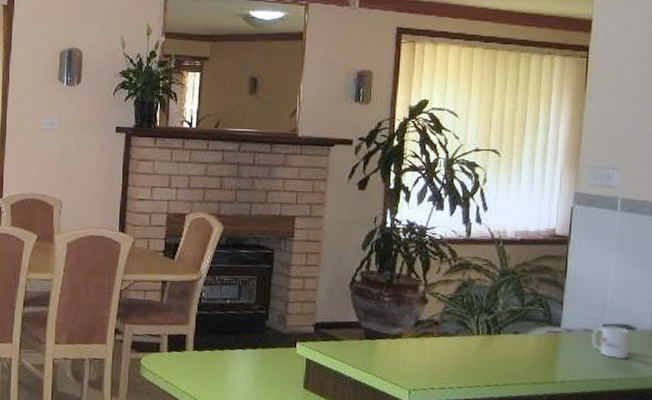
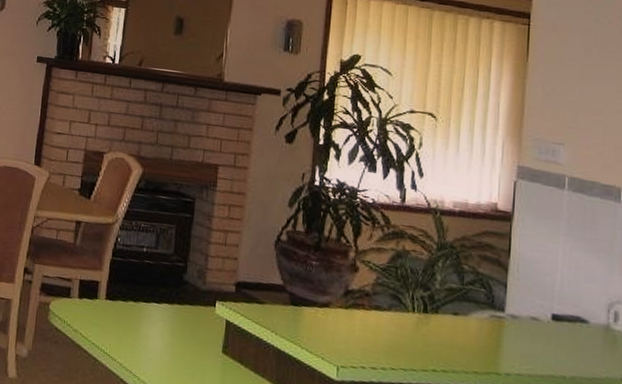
mug: present [591,325,630,360] -> none [538,315,582,356]

